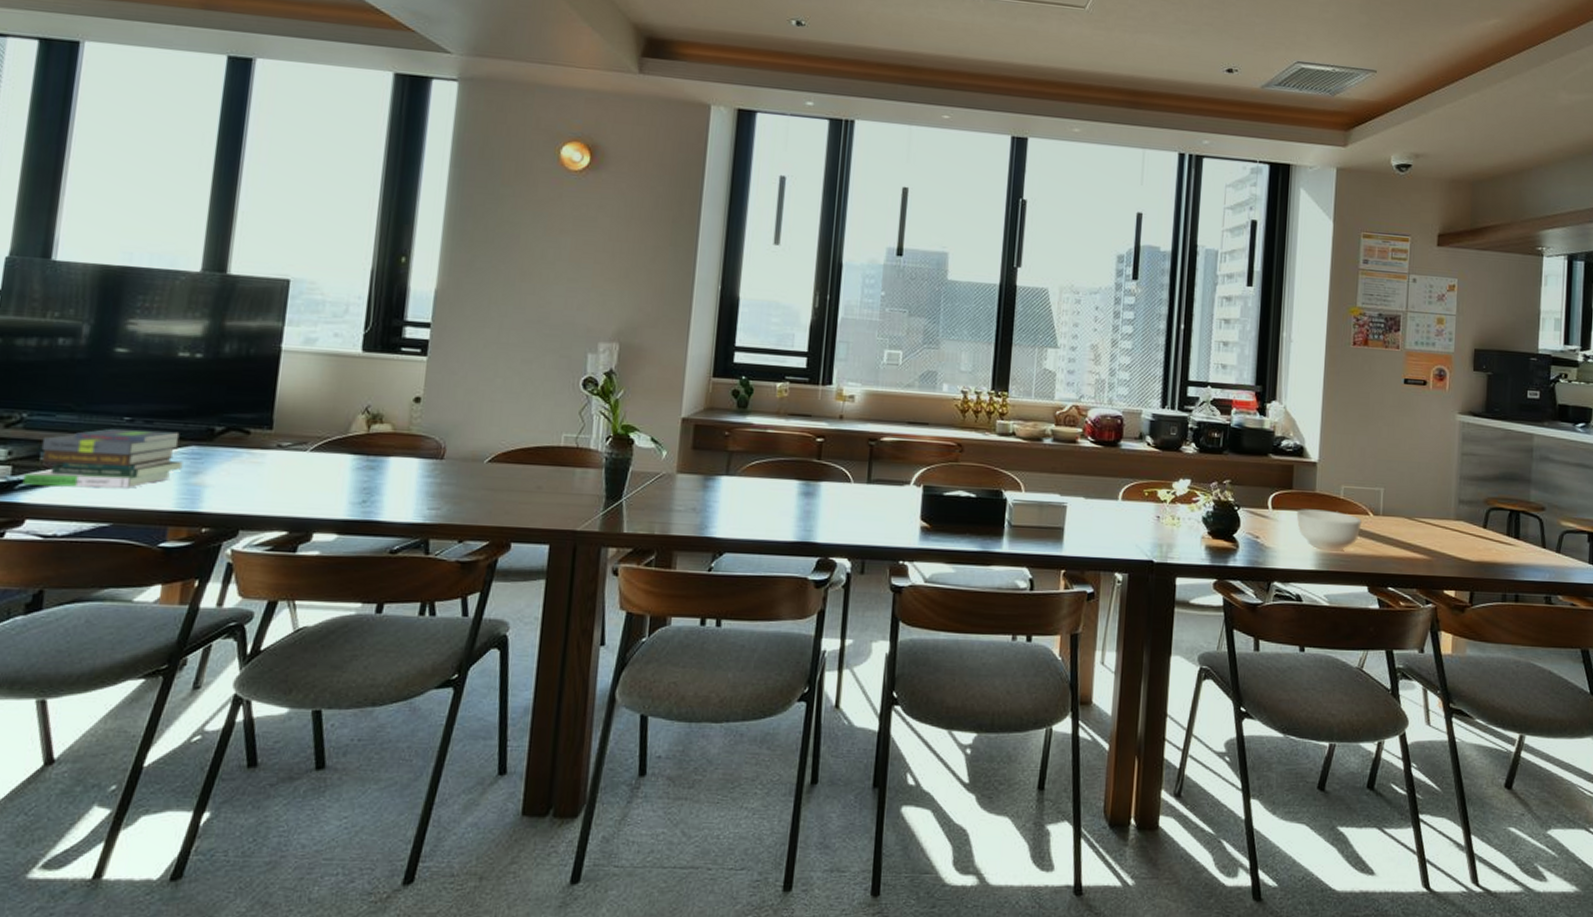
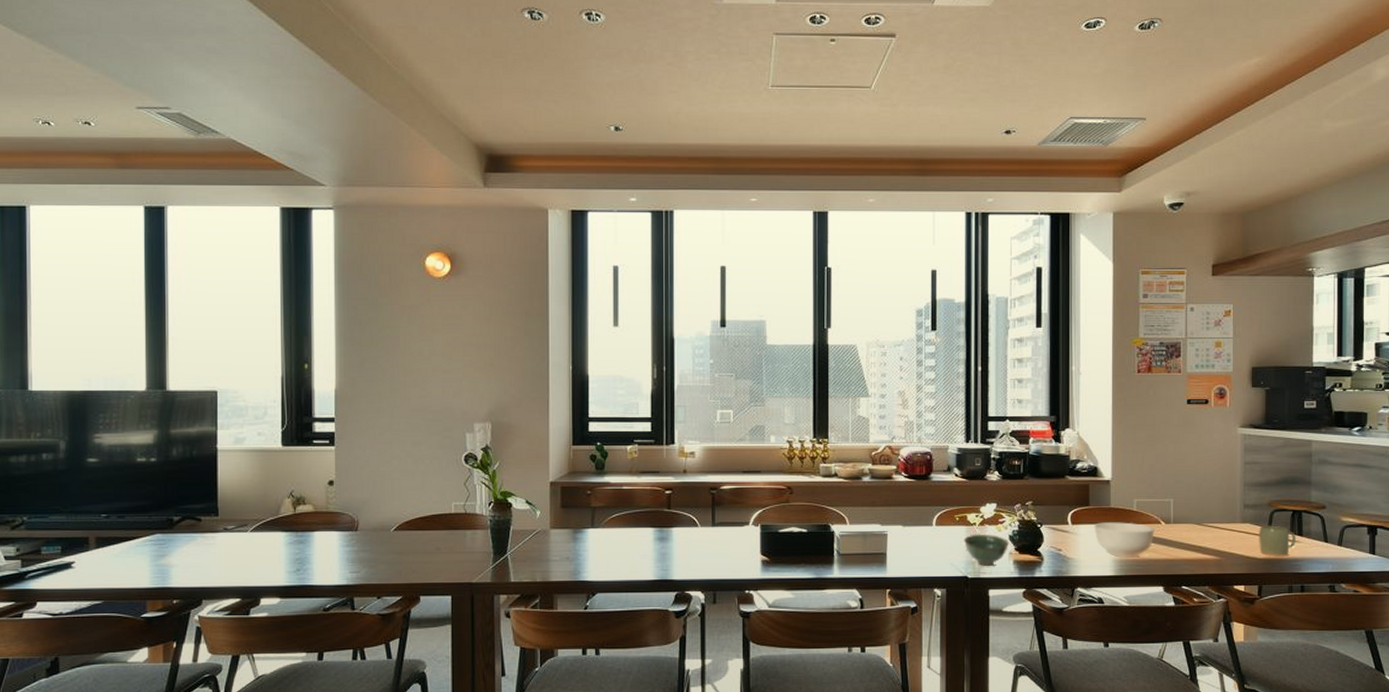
books: present [22,428,183,488] -> none [30,523,152,576]
bowl: none [1151,512,1203,550] -> present [963,534,1010,566]
mug: none [1473,524,1512,561] -> present [1259,525,1296,557]

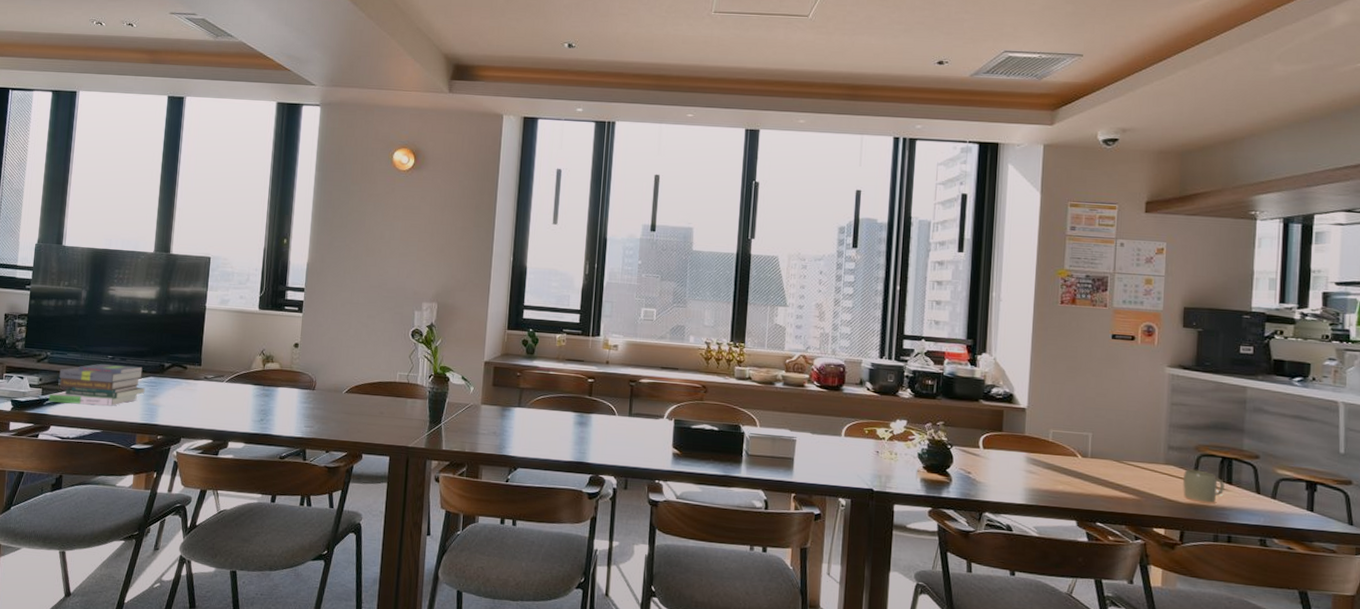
books: none [30,523,152,576] -> present [48,363,145,406]
bowl: present [963,534,1010,566] -> none [871,448,918,481]
bowl: present [1094,522,1155,558] -> none [1006,449,1070,489]

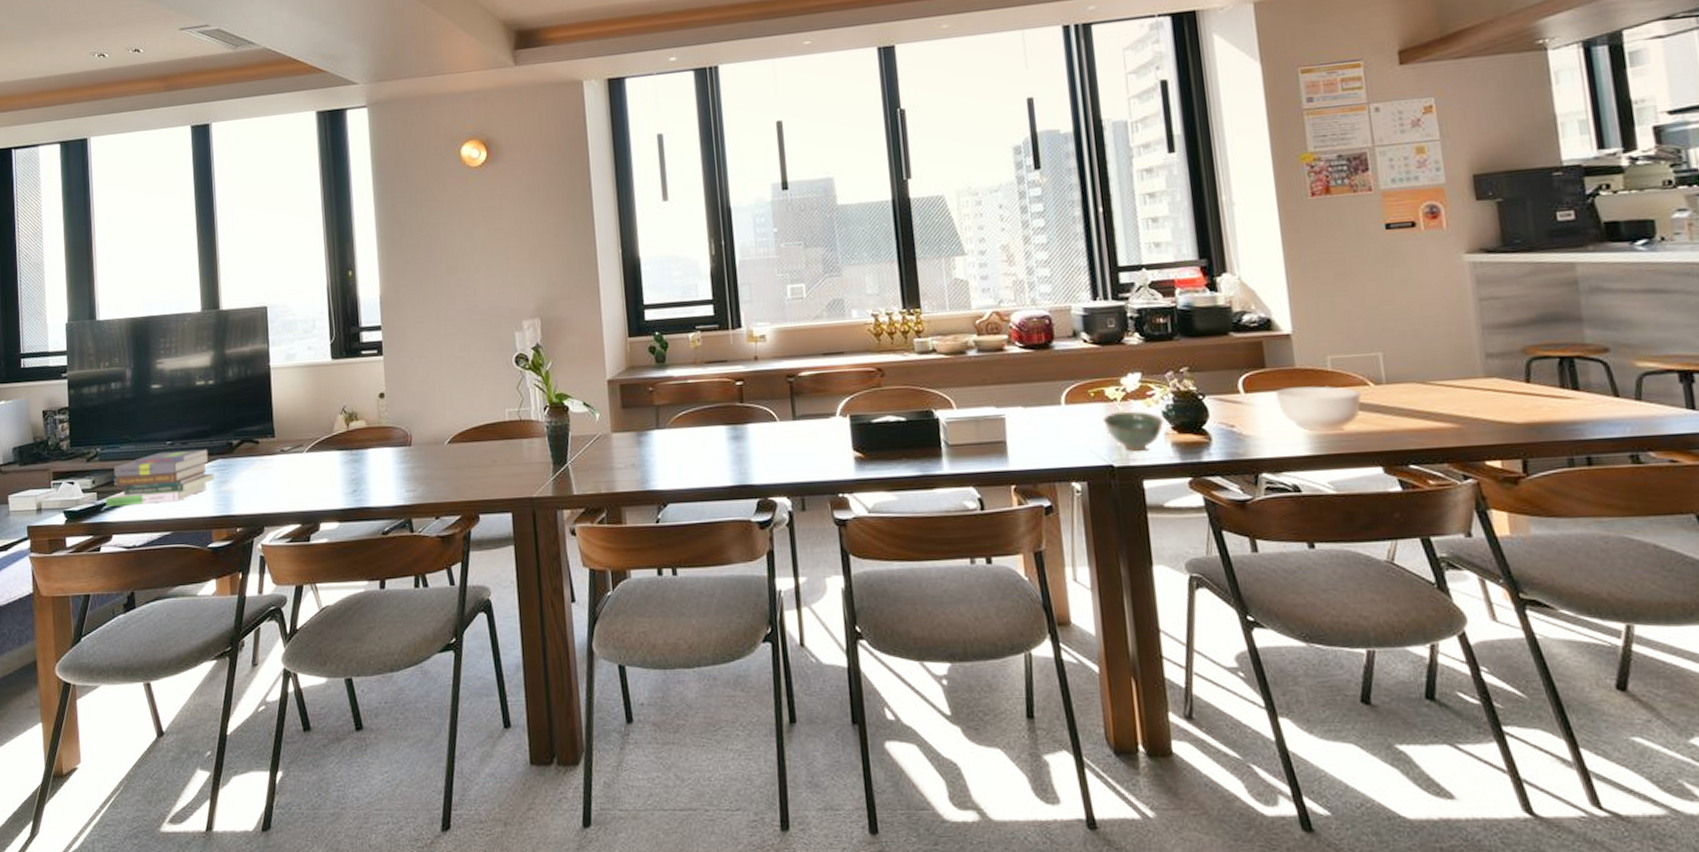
bowl: none [871,448,918,481] -> present [1102,411,1164,451]
bowl: none [1006,449,1070,489] -> present [1275,386,1361,432]
mug: present [1183,469,1224,504] -> none [1512,378,1571,420]

